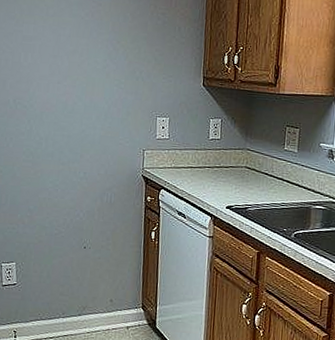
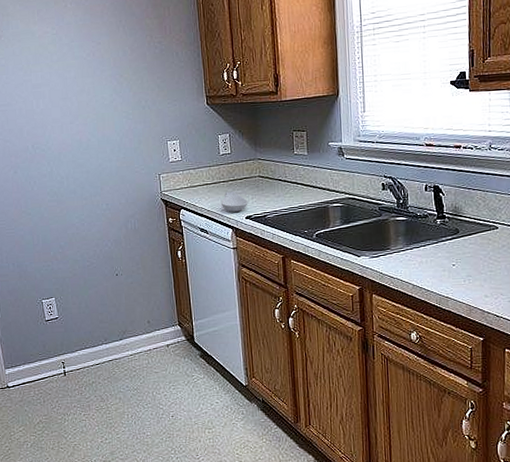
spoon rest: none [203,178,231,200] -> present [221,191,248,212]

